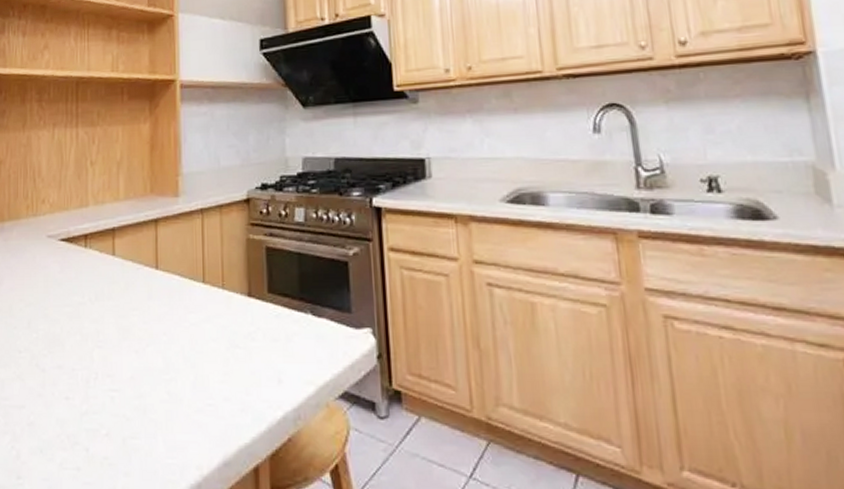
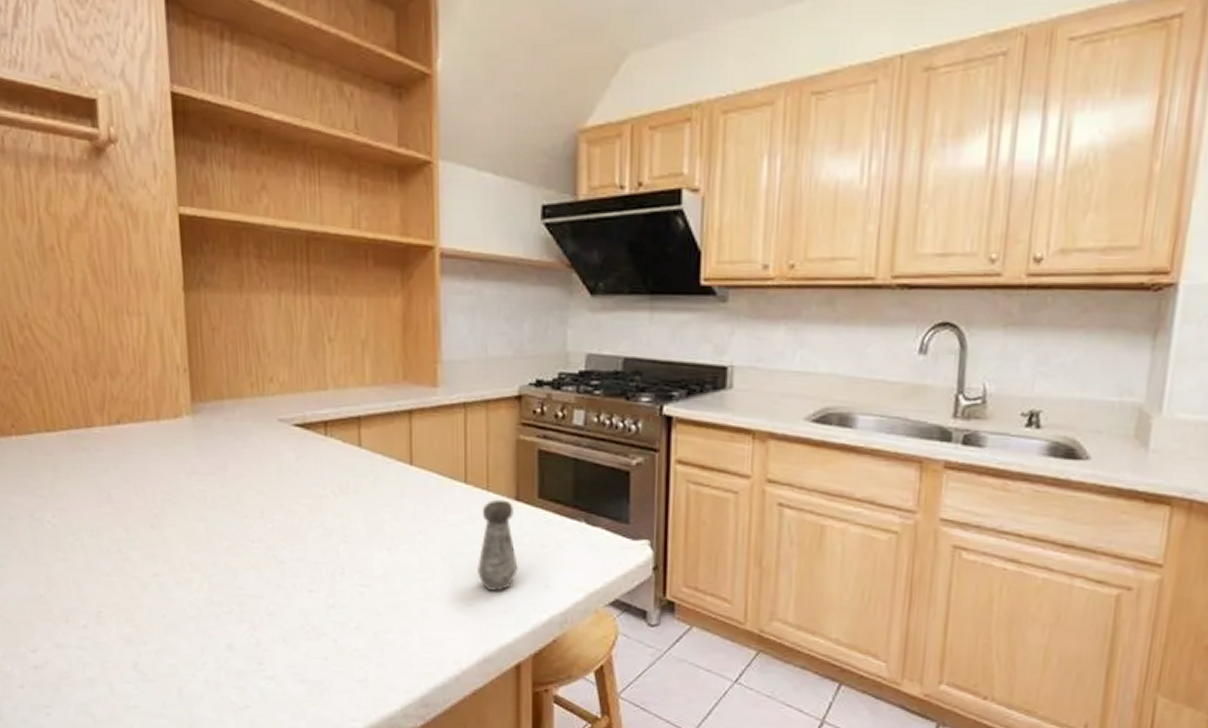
salt shaker: none [216,297,253,389] -> present [478,499,518,591]

